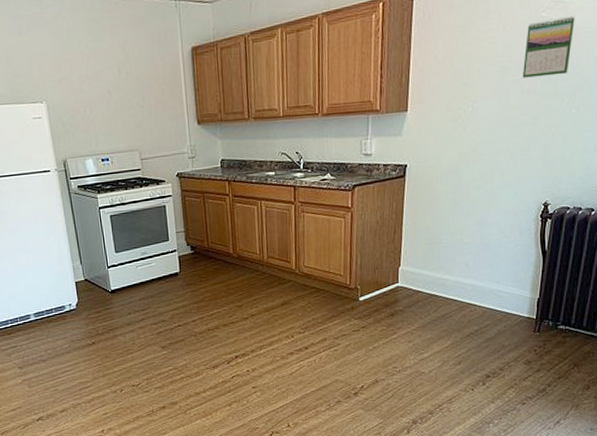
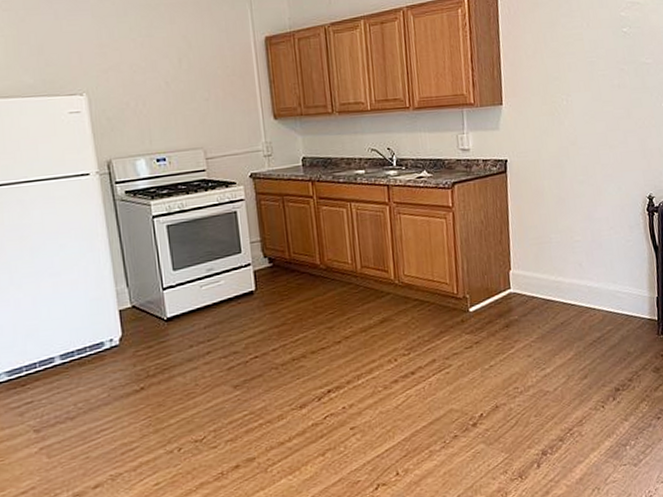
calendar: present [522,15,575,78] -> none [609,15,653,73]

